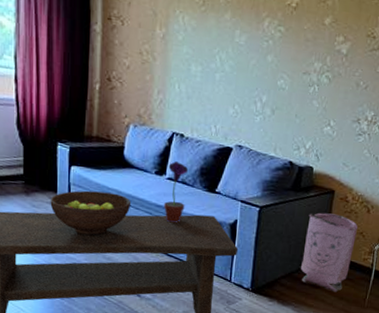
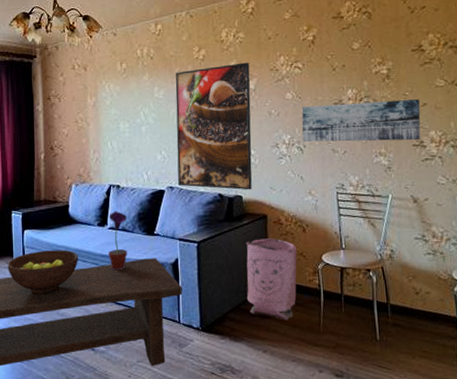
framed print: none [248,17,346,163] -> present [175,62,252,190]

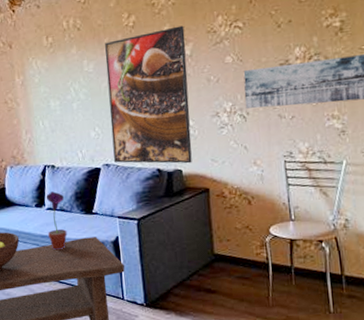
bag: present [245,238,297,321] -> none [187,212,243,295]

